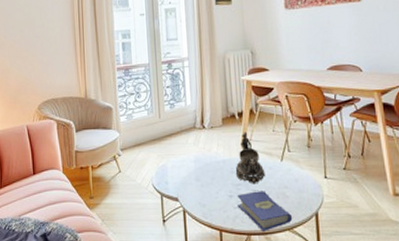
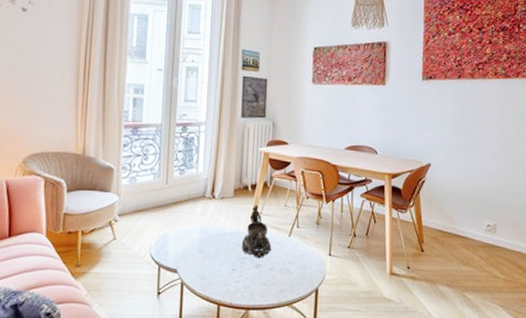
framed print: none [216,9,244,50] -> present [241,75,268,119]
hardcover book: present [237,191,293,231] -> none [239,265,293,306]

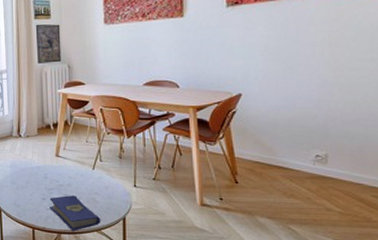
hardcover book: none [239,265,293,306] -> present [49,195,101,231]
decorative bowl: present [242,205,272,259] -> none [49,141,77,189]

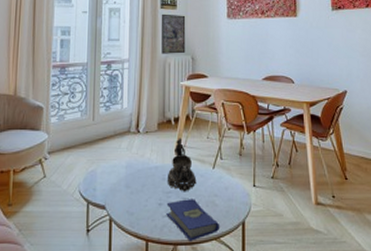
decorative bowl: none [49,141,77,189] -> present [168,138,197,192]

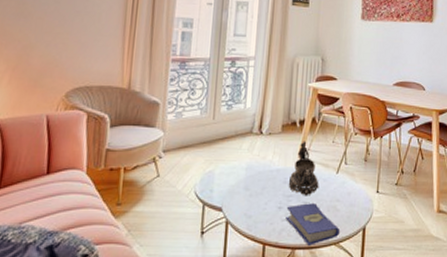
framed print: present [161,13,186,54] -> none [290,10,318,54]

